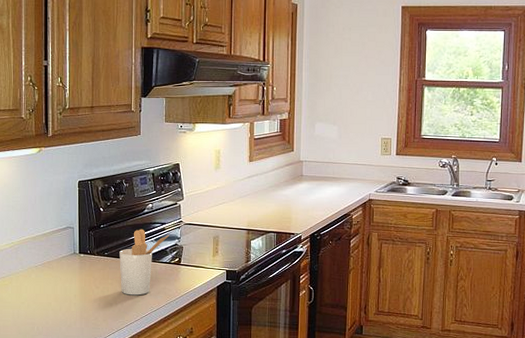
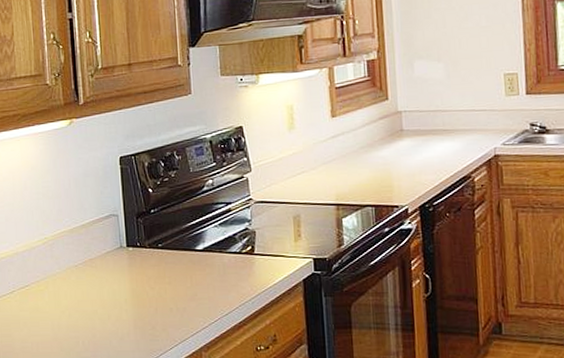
utensil holder: present [119,229,170,296] -> none [176,211,238,297]

